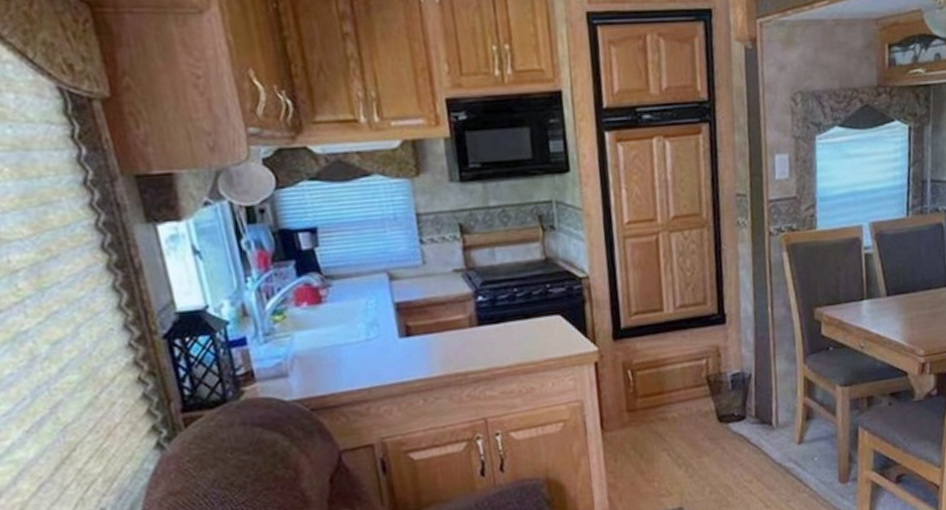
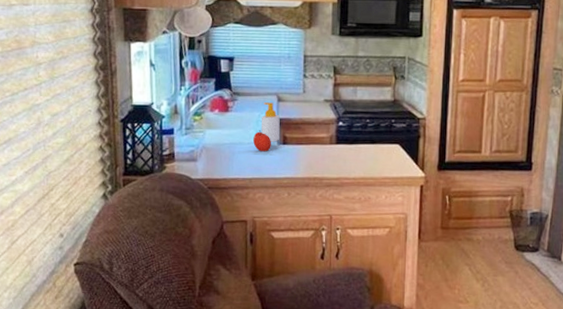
fruit: none [363,322,391,351] -> present [253,130,271,152]
soap bottle: none [369,283,401,336] -> present [261,102,280,142]

